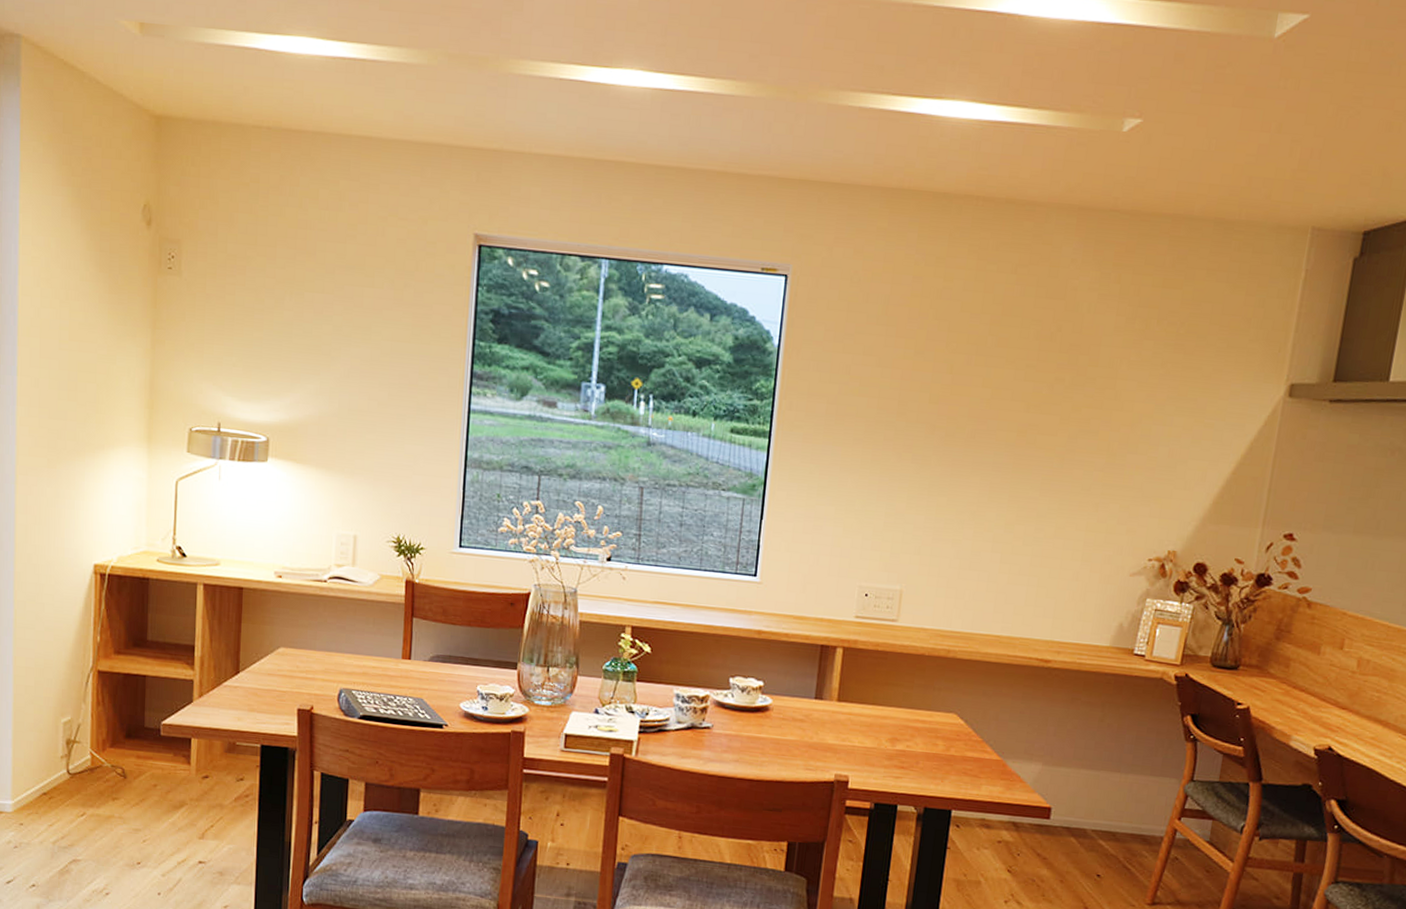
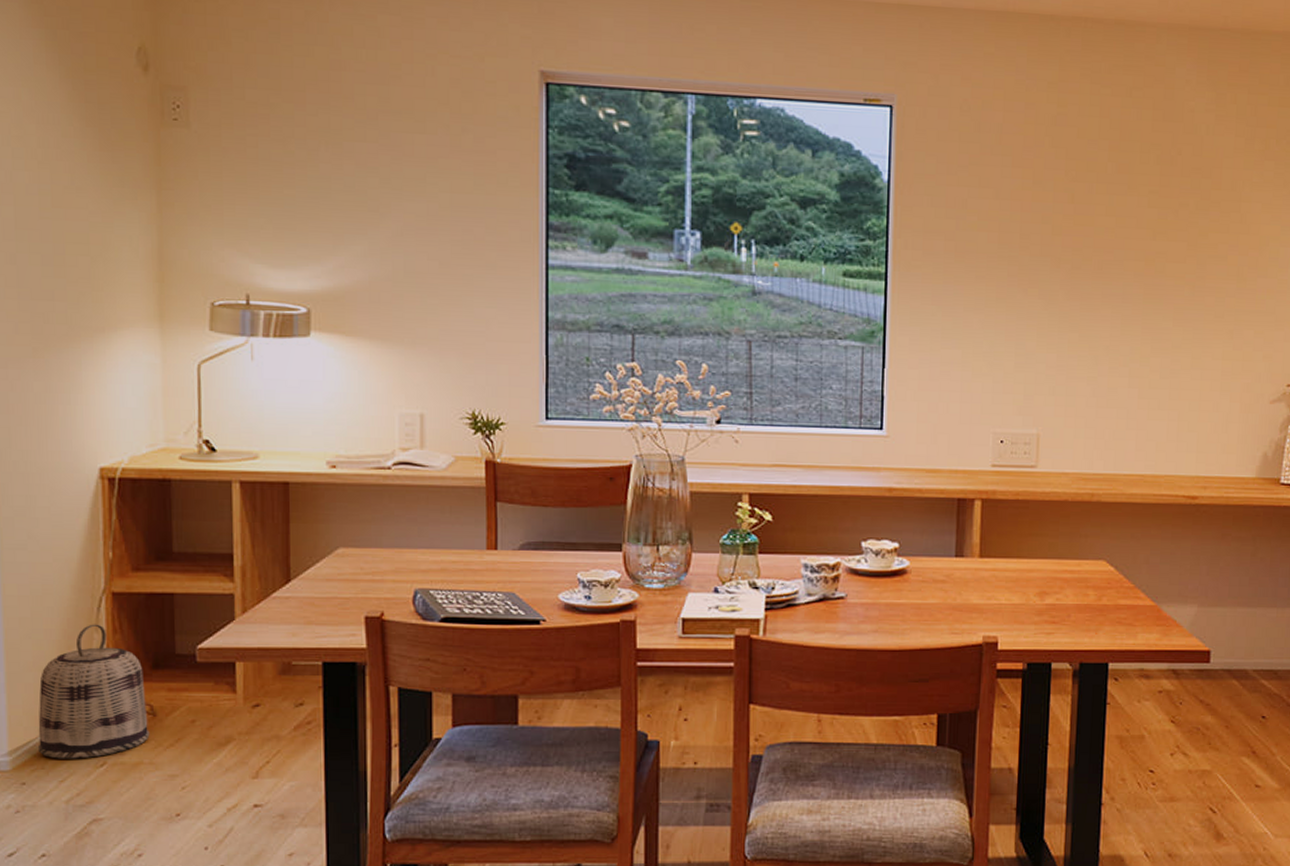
basket: none [34,696,121,808] -> present [37,624,150,759]

